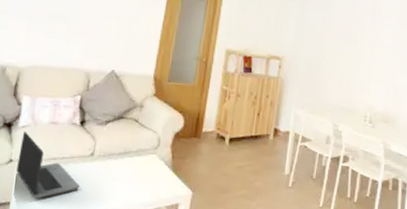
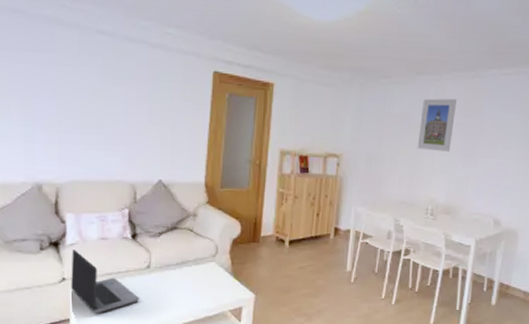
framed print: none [355,10,393,61] -> present [417,98,457,152]

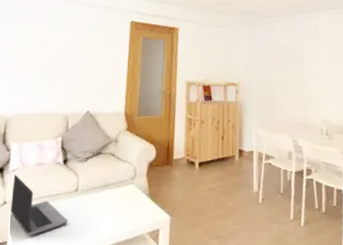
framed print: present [417,98,457,152] -> none [304,32,335,77]

